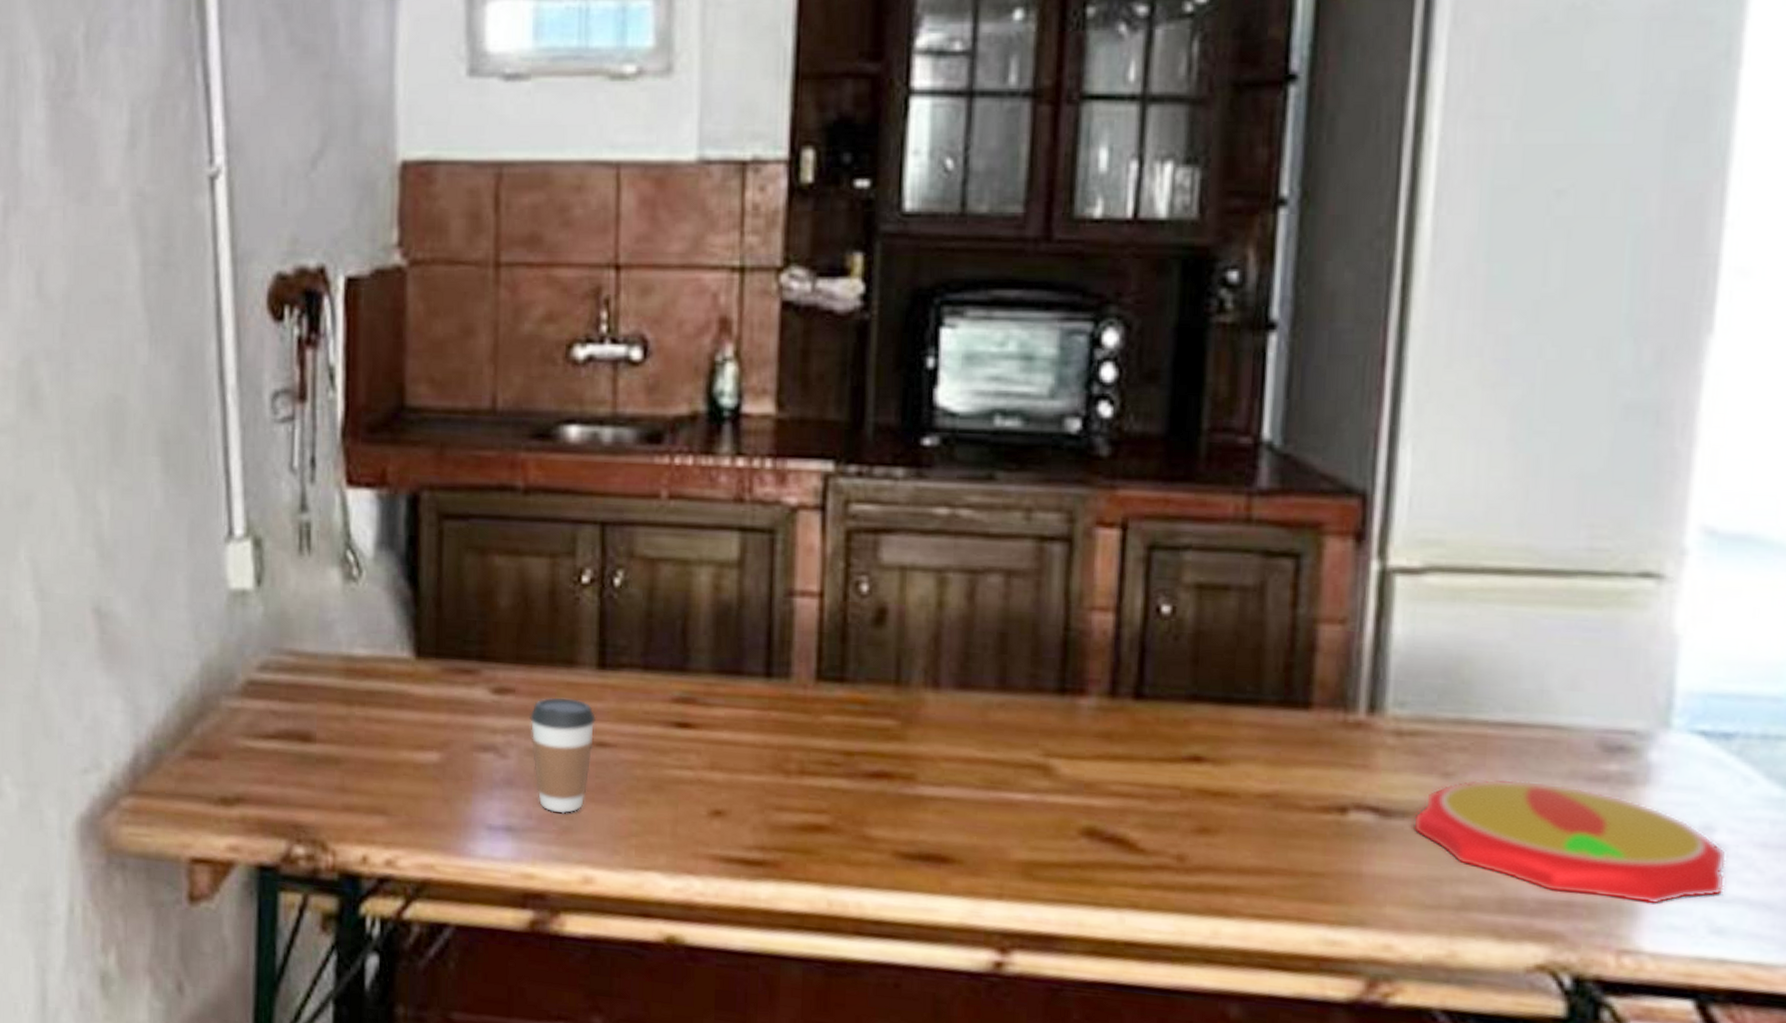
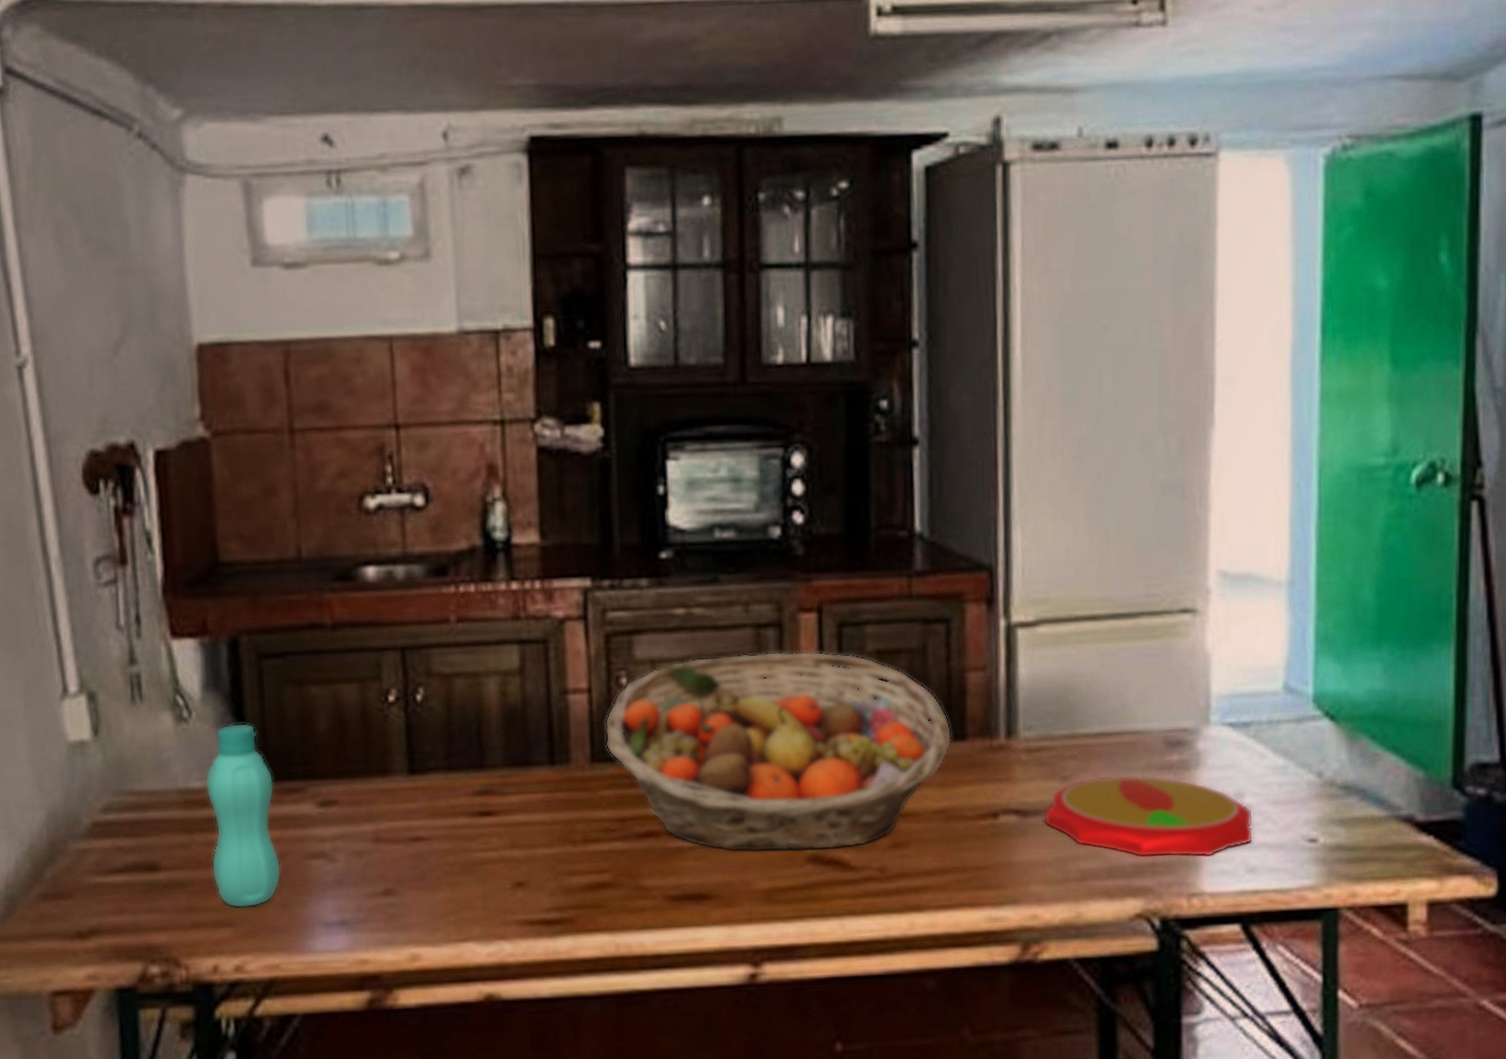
bottle: none [369,588,446,797] -> present [205,723,282,909]
coffee cup: present [530,697,597,814] -> none [353,802,411,903]
fruit basket: none [836,569,1292,825] -> present [605,651,952,853]

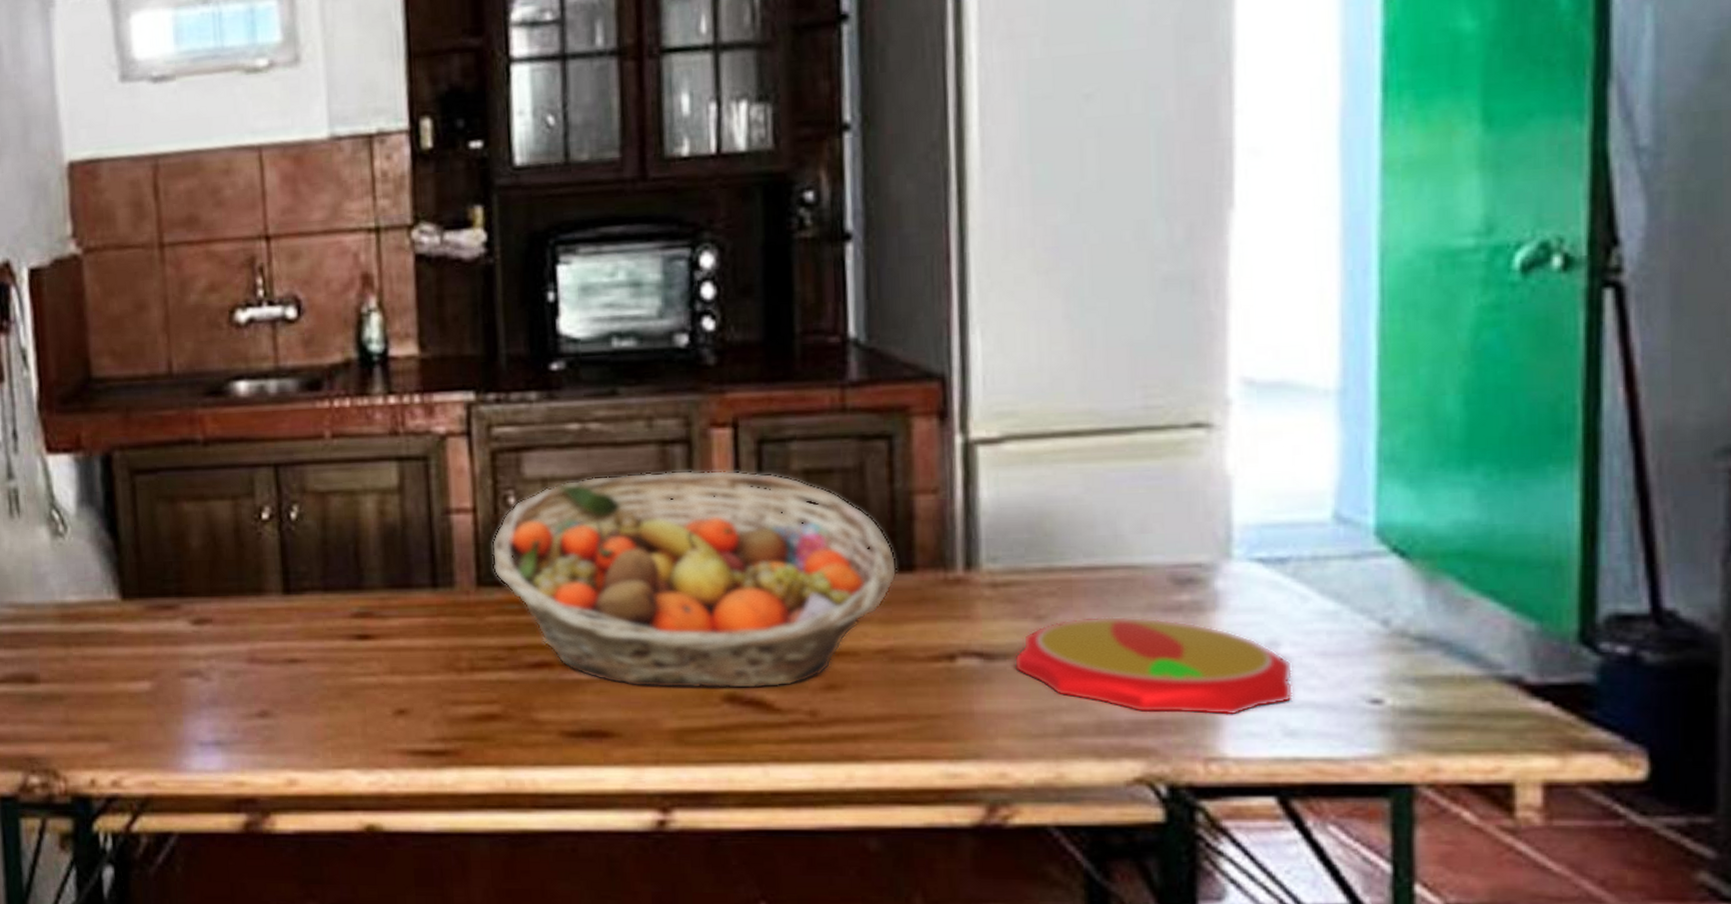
bottle: present [205,723,282,909] -> none [81,538,157,724]

